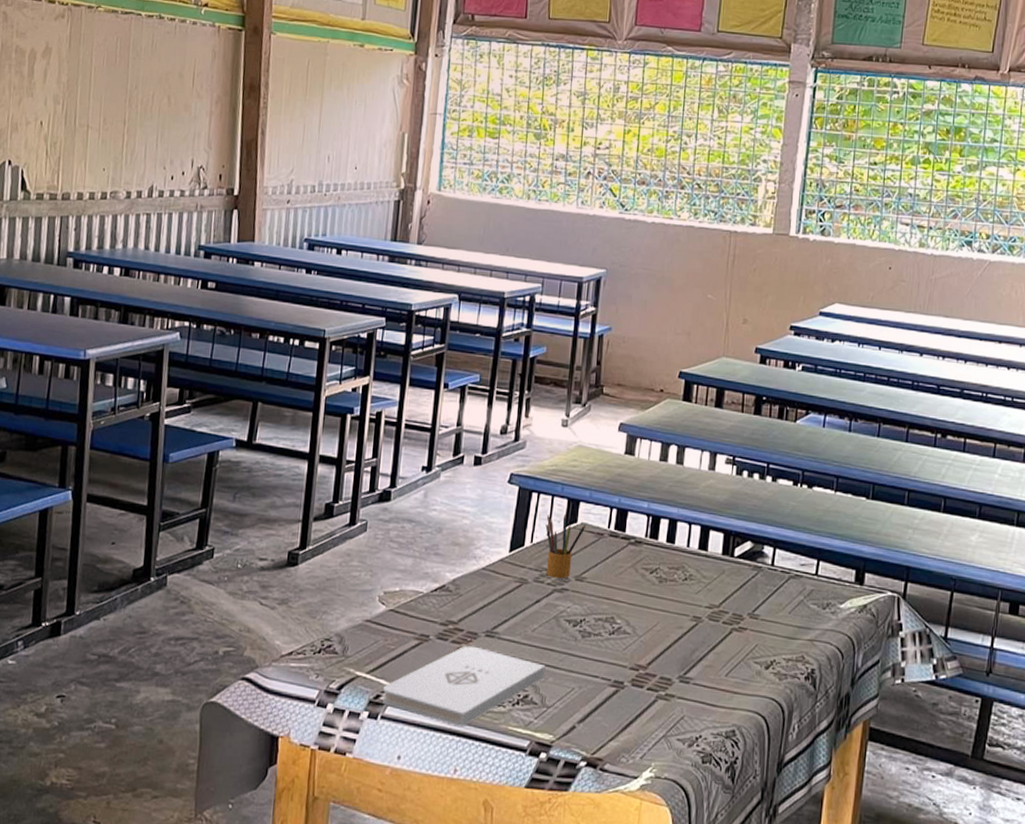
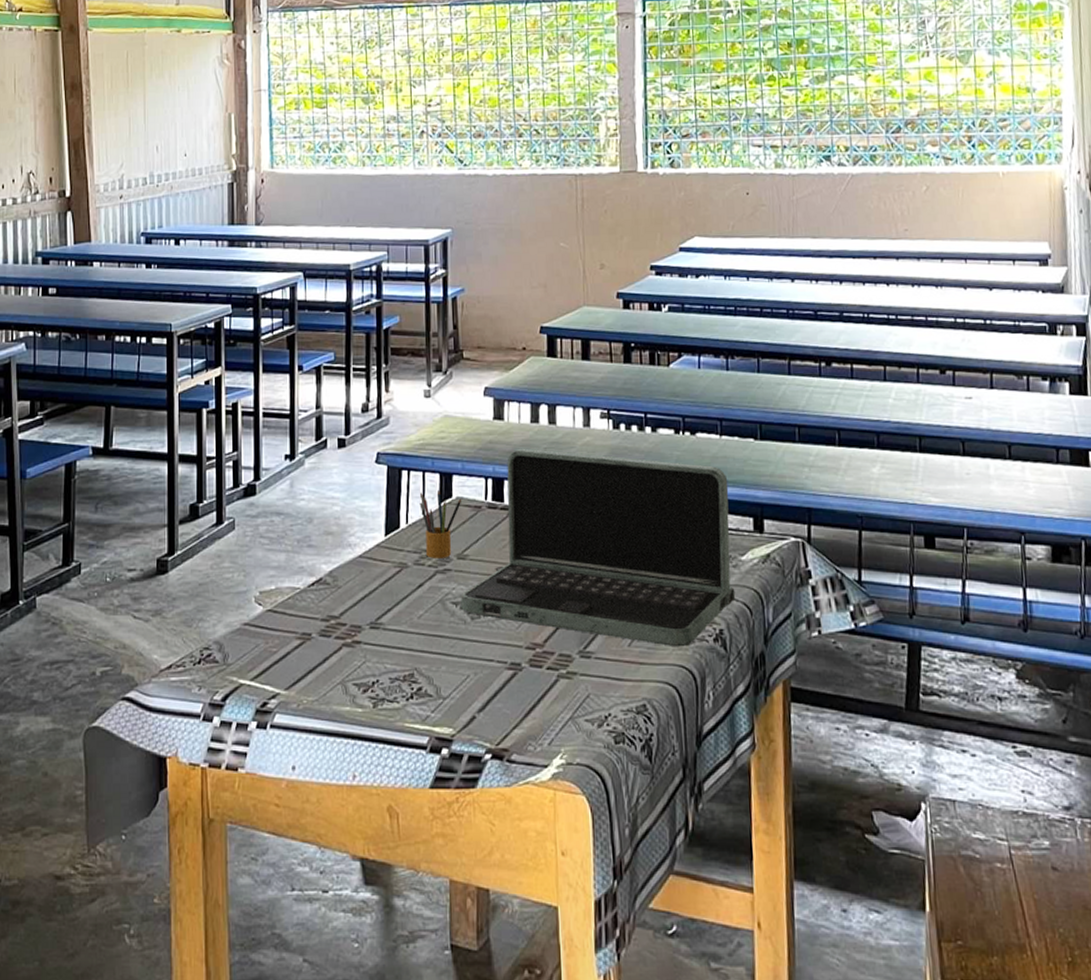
notepad: present [382,645,546,727] -> none [270,640,437,729]
laptop: none [573,483,837,682] -> present [460,448,736,647]

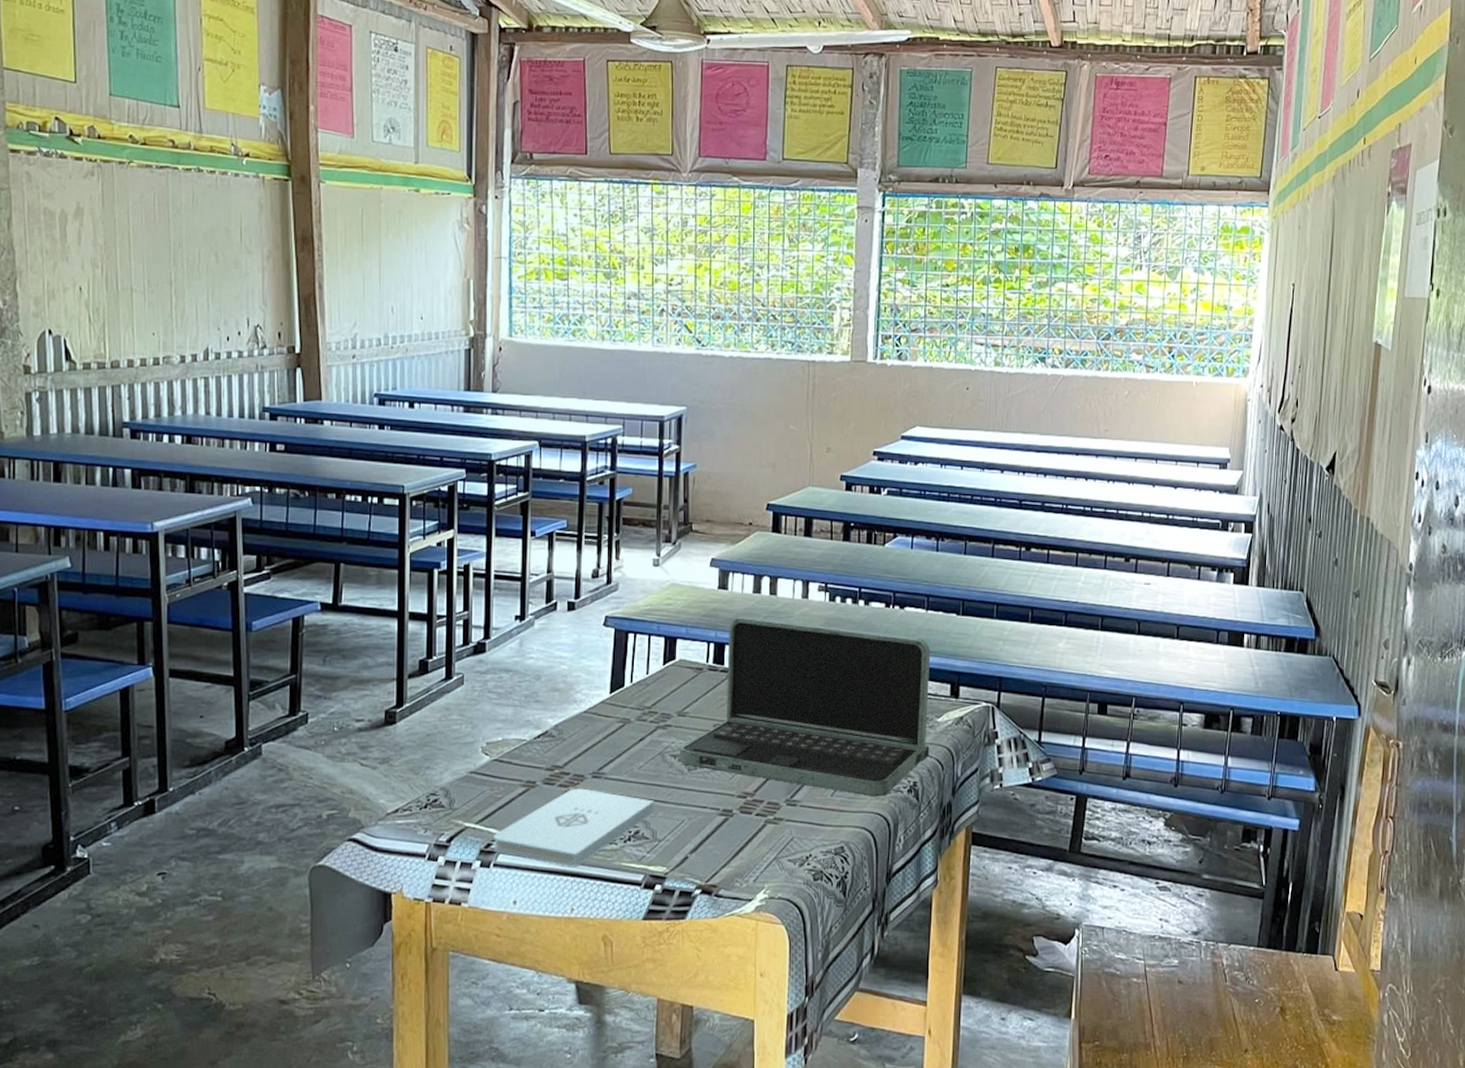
notepad: none [270,640,437,729] -> present [494,788,654,867]
pencil box: present [419,489,462,559] -> none [644,651,685,715]

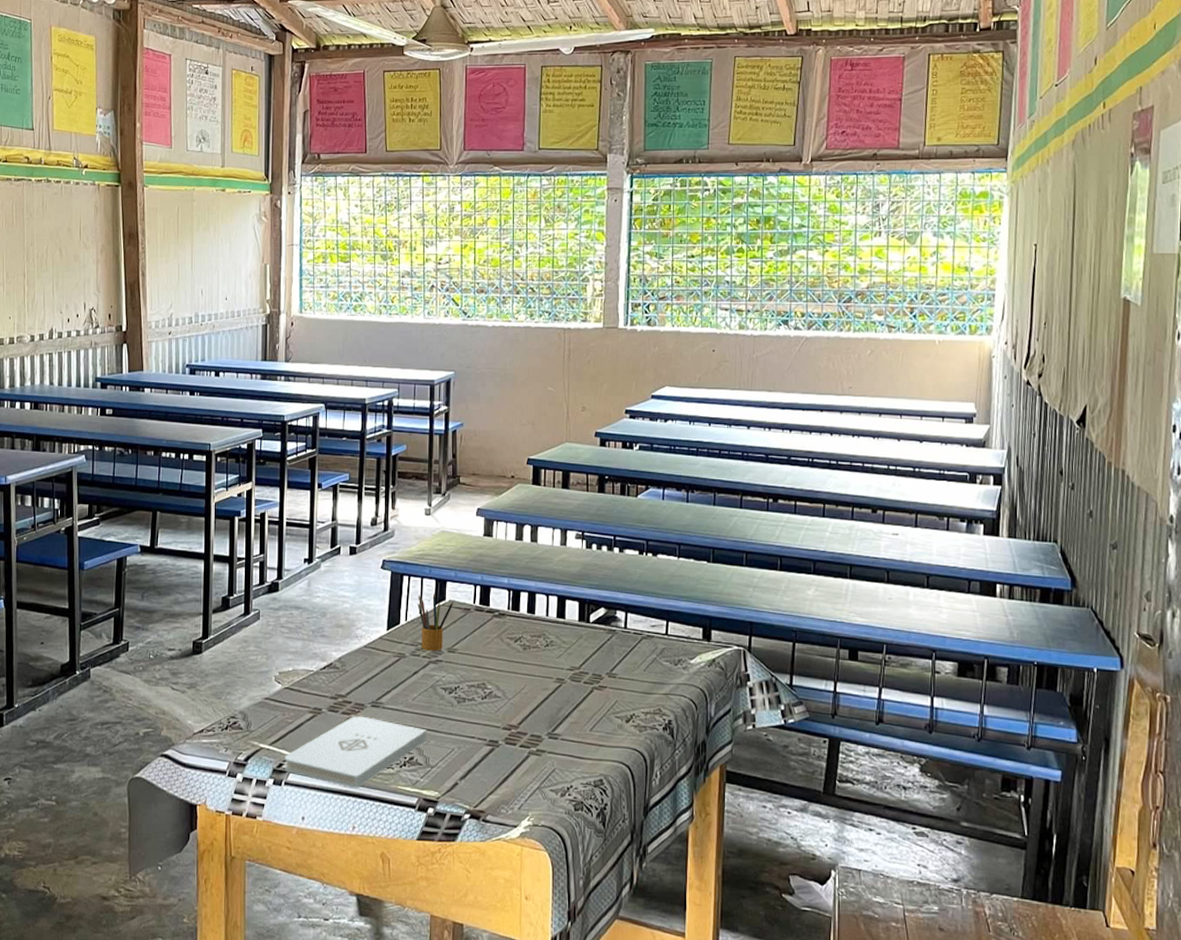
pencil box: none [644,651,685,715] -> present [417,593,454,651]
laptop: present [679,616,931,797] -> none [449,561,684,734]

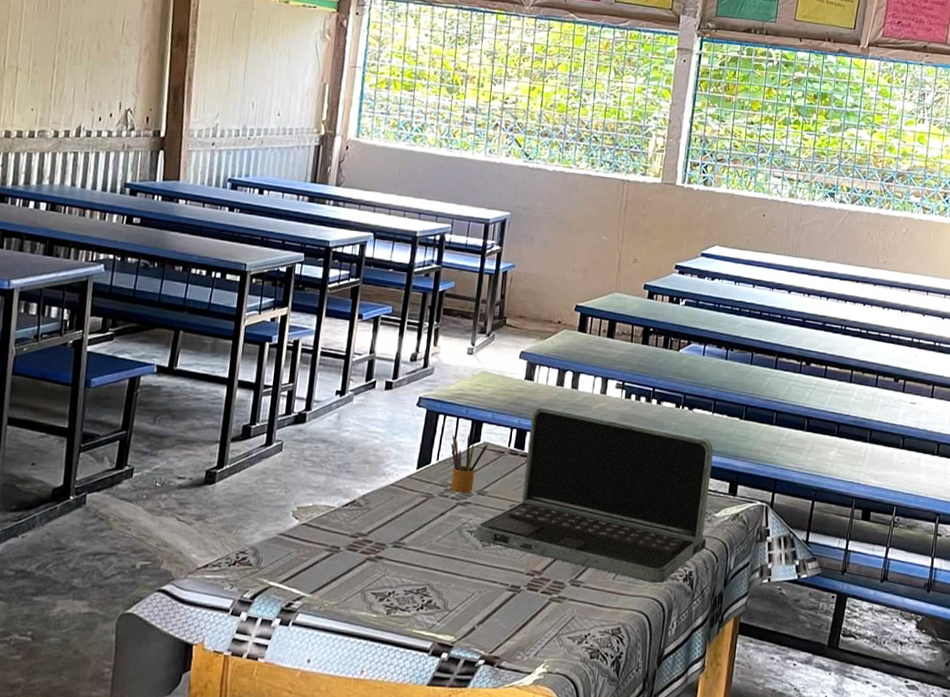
notepad: present [285,716,427,789] -> none [294,556,449,631]
laptop: none [449,561,684,734] -> present [475,406,714,584]

